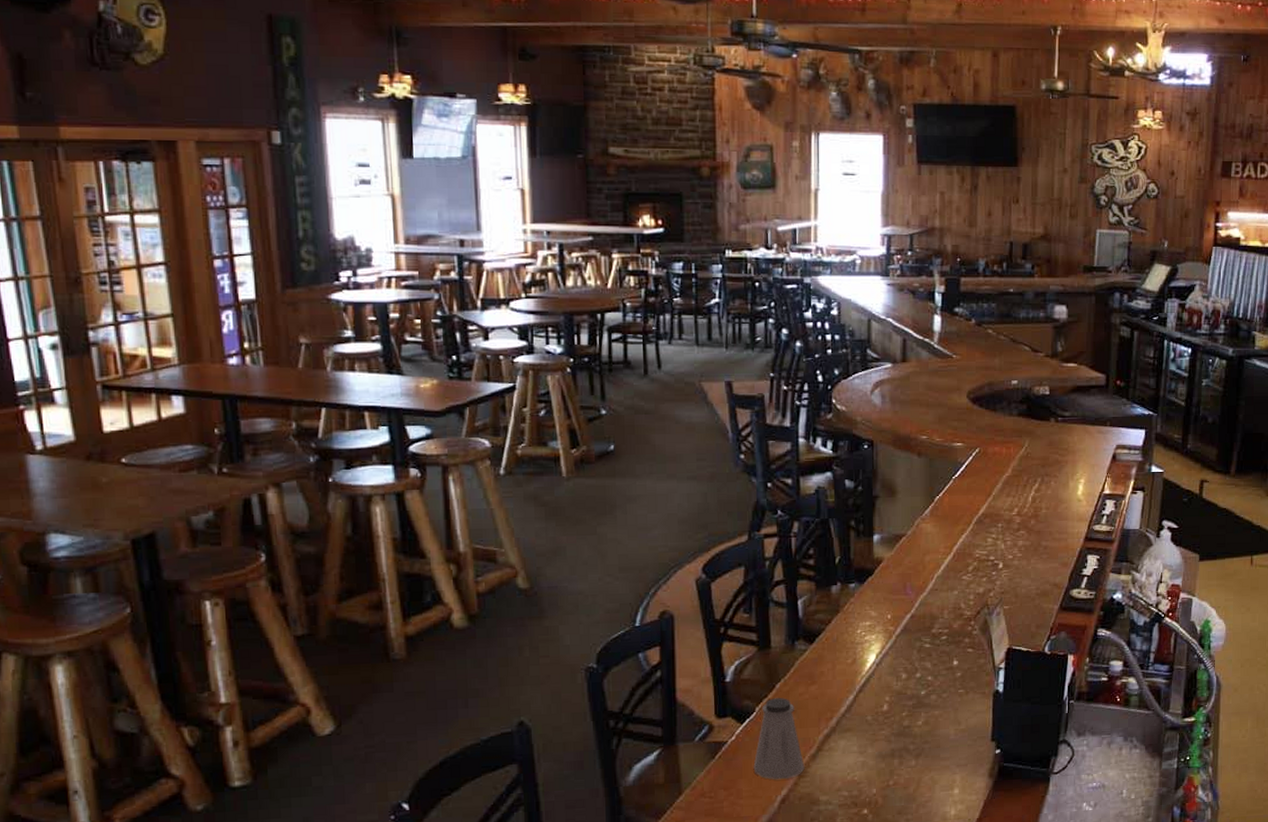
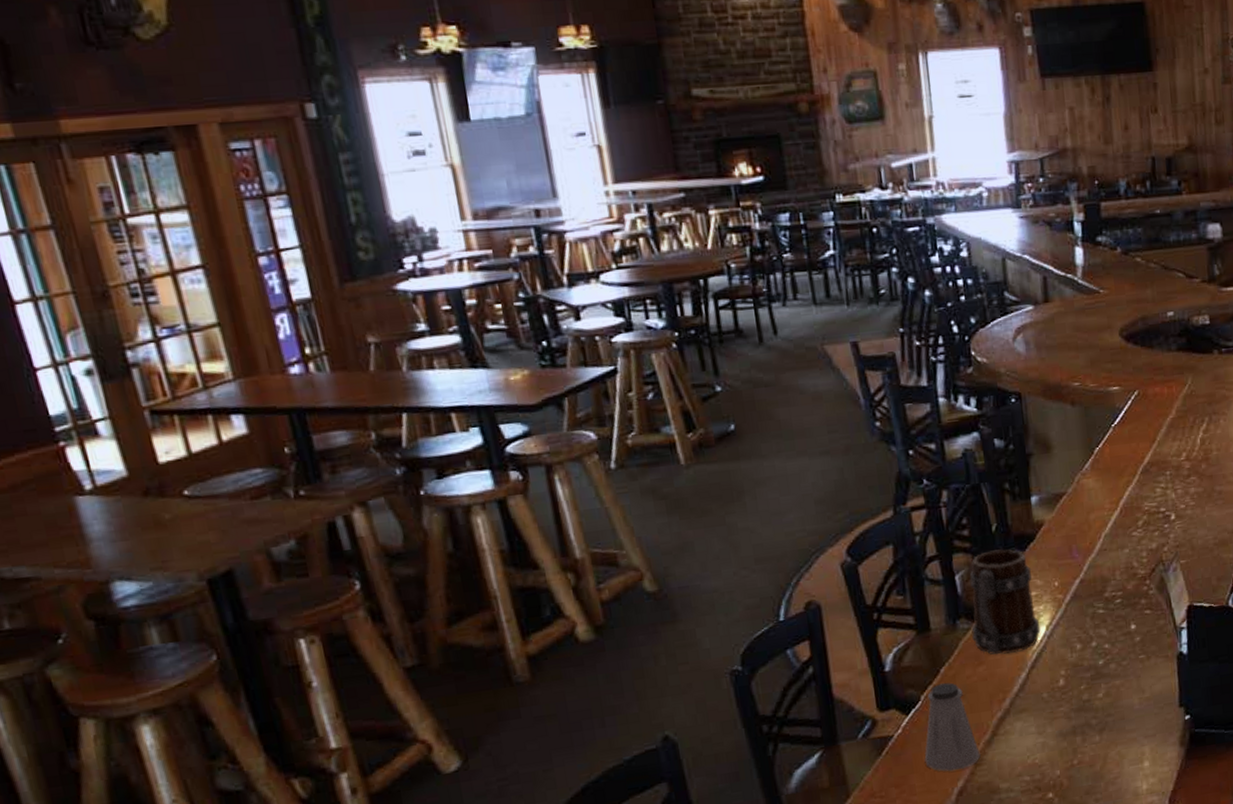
beer mug: none [808,580,871,677] -> present [969,549,1041,655]

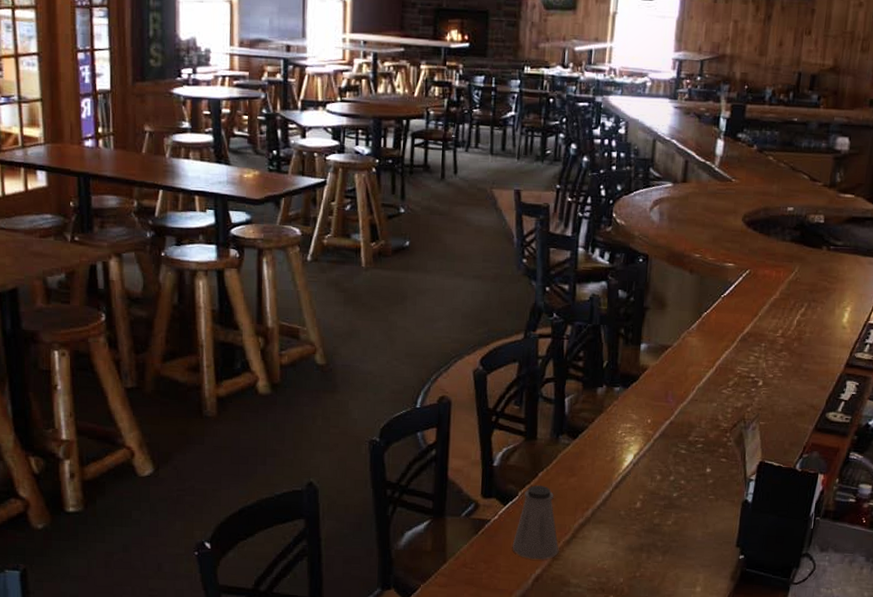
beer mug: present [969,549,1041,655] -> none [570,383,630,473]

